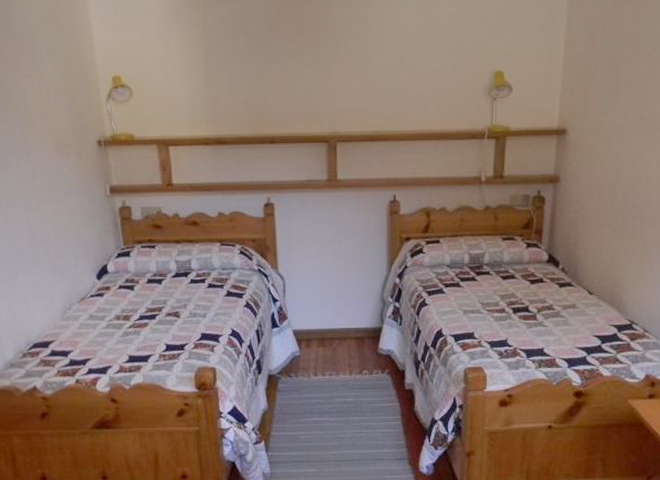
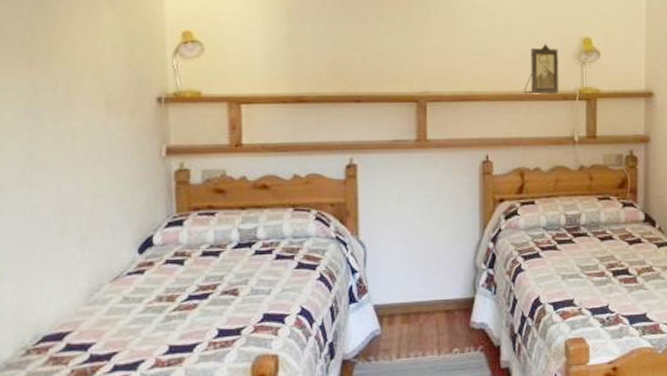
photo frame: none [432,79,468,132] -> present [524,44,559,93]

